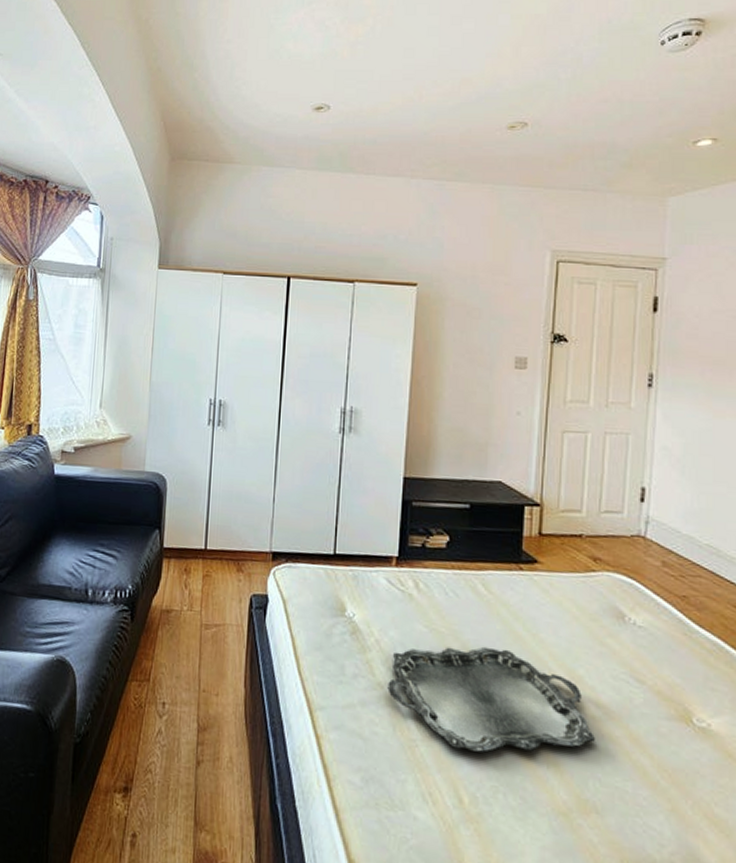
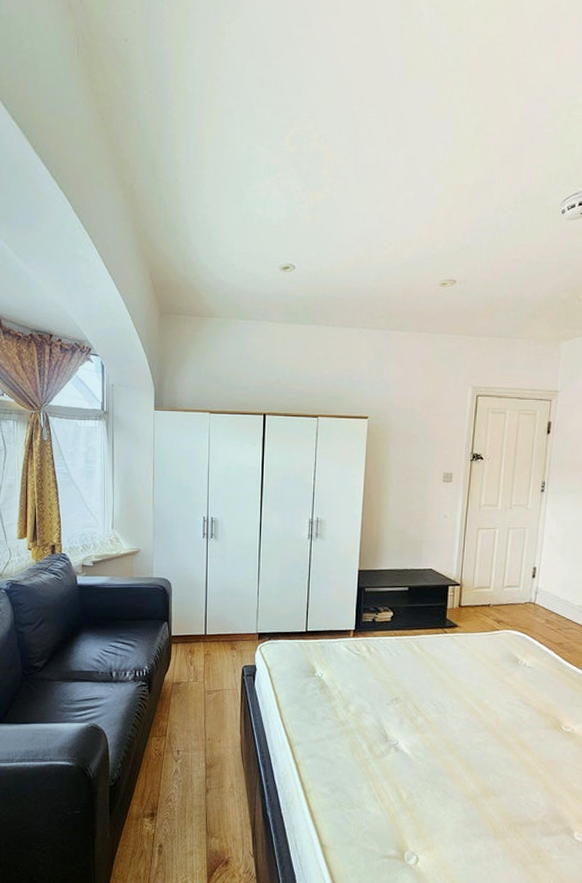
serving tray: present [387,646,595,753] -> none [348,690,495,763]

